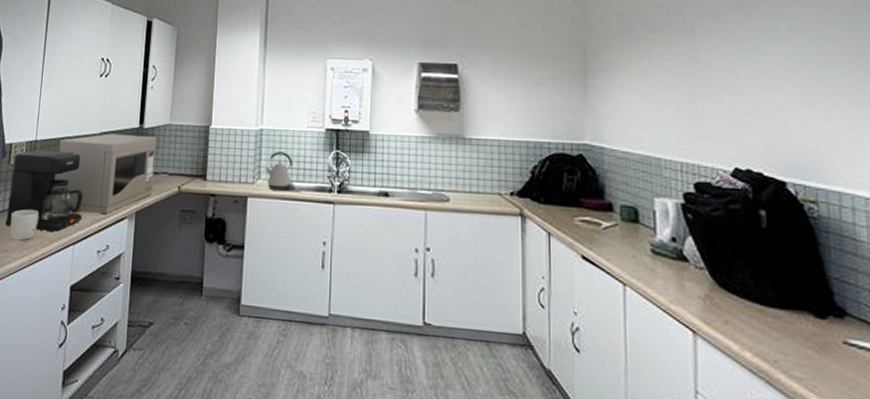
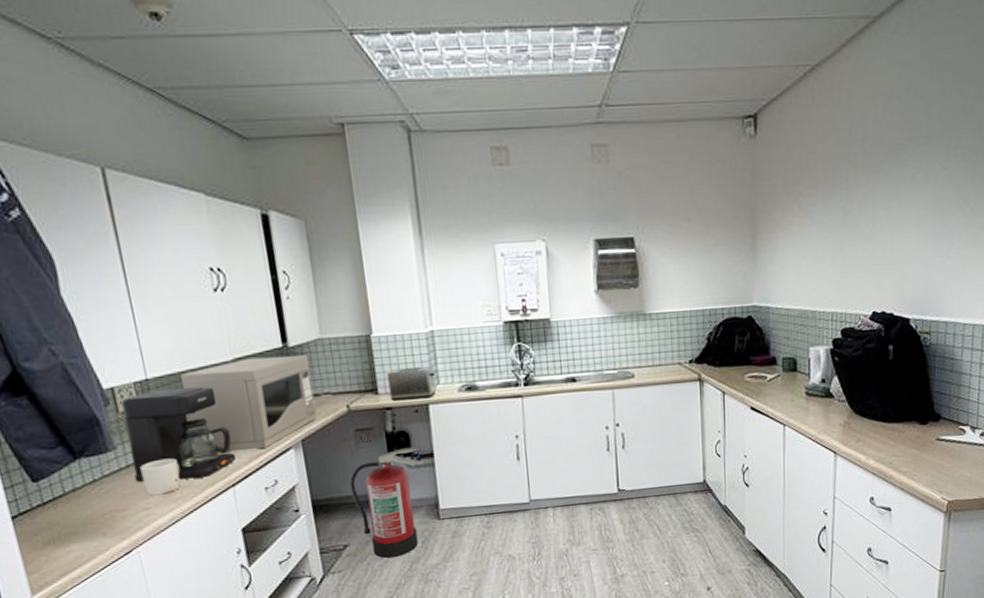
fire extinguisher: none [165,235,235,347] -> present [349,446,424,558]
toaster: none [215,159,258,191] -> present [386,365,437,401]
kettle: present [265,152,293,192] -> none [443,352,476,394]

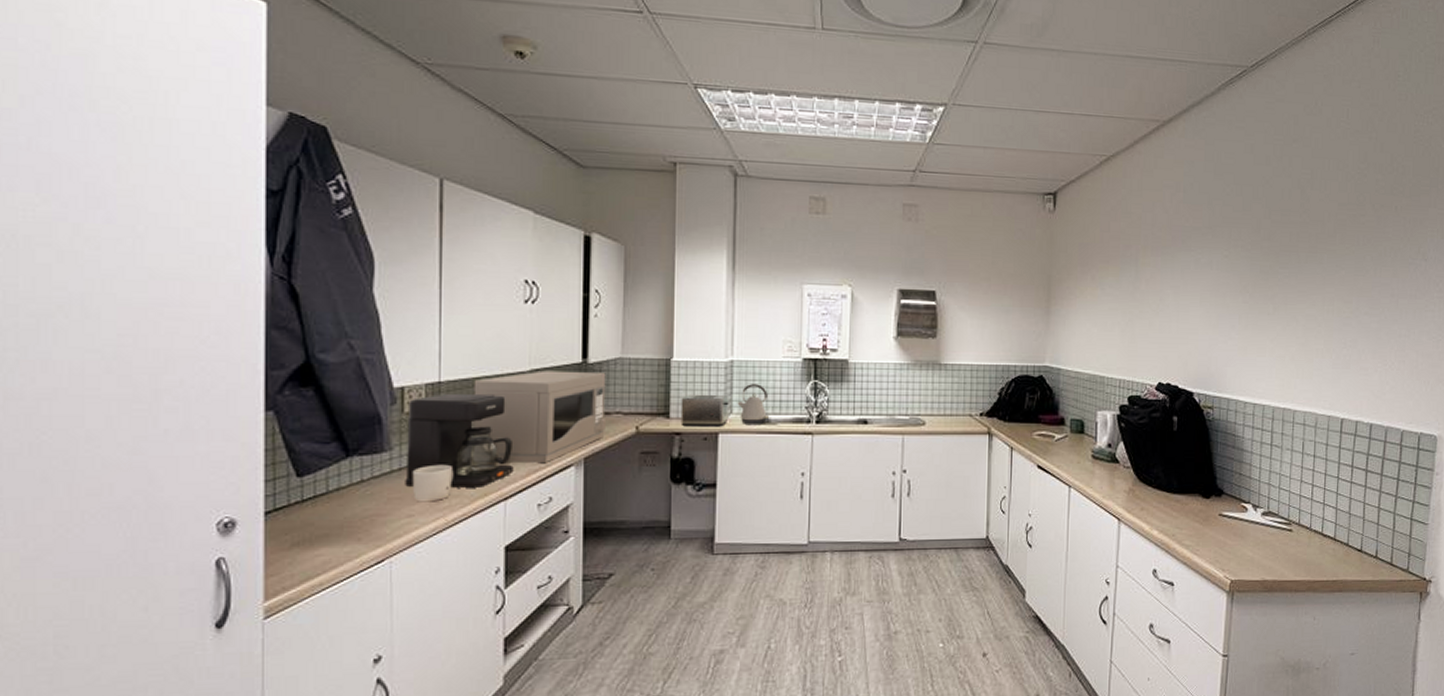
fire extinguisher: present [349,446,424,558] -> none [625,475,706,591]
kettle: none [443,352,476,394] -> present [737,384,769,426]

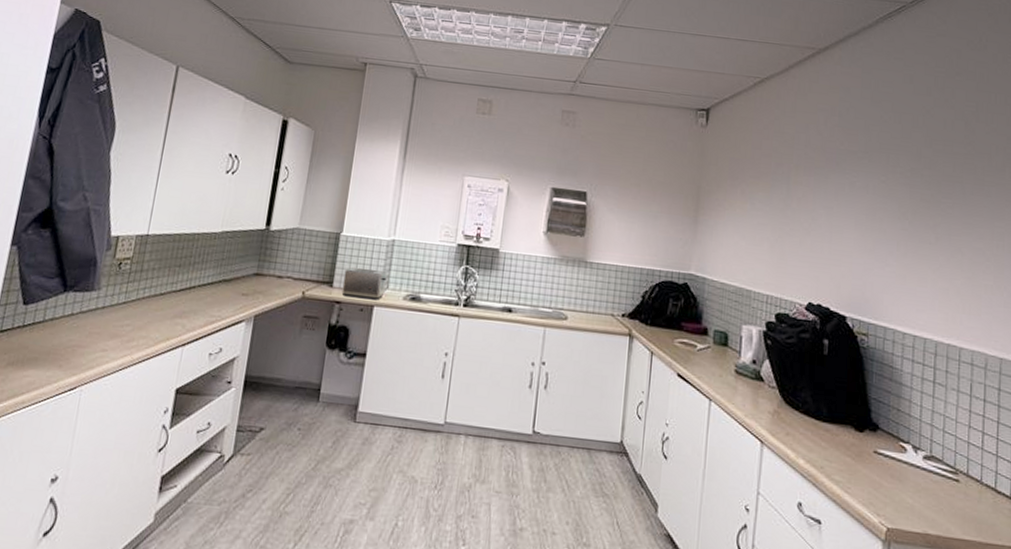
coffee maker: present [405,393,514,488] -> none [104,245,198,332]
mug: present [412,464,454,502] -> none [109,306,146,340]
microwave: present [473,370,606,464] -> none [168,233,284,317]
kettle: present [737,384,769,426] -> none [393,263,422,303]

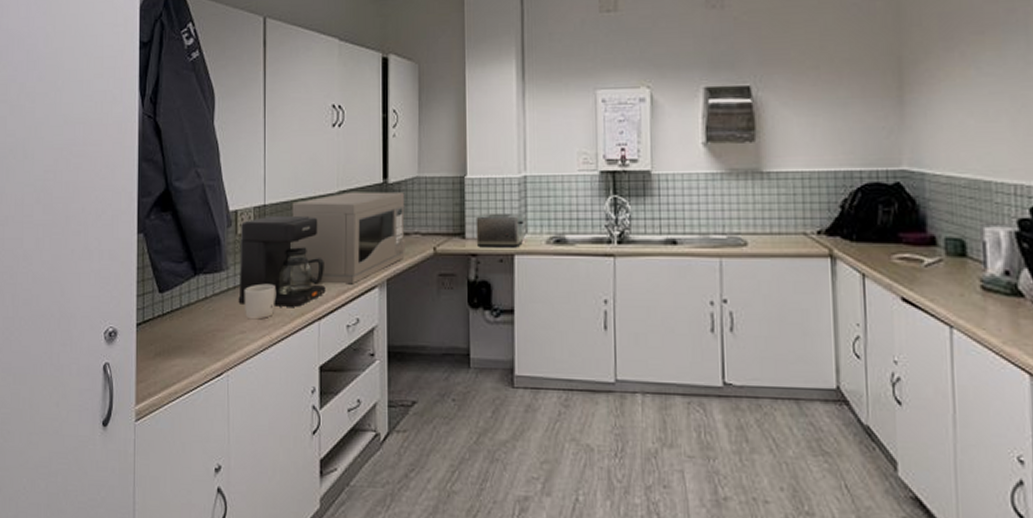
coffee maker: none [104,245,198,332] -> present [238,215,326,307]
mug: none [109,306,146,340] -> present [244,283,277,320]
microwave: none [168,233,284,317] -> present [292,191,405,285]

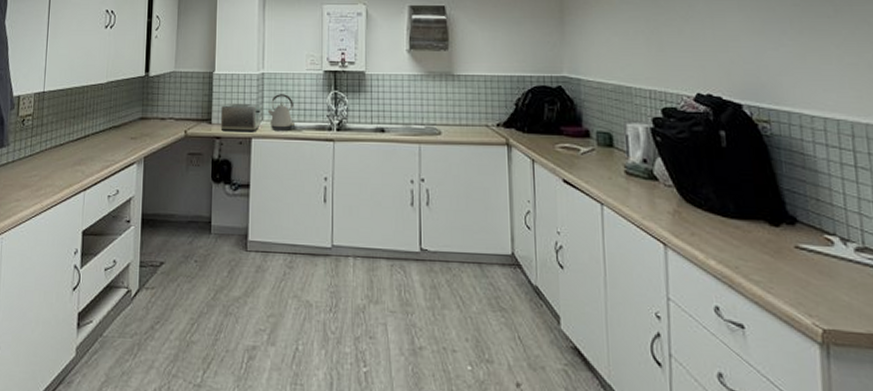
coffee maker: present [238,215,326,307] -> none [15,101,92,179]
mug: present [244,283,277,320] -> none [20,158,50,190]
microwave: present [292,191,405,285] -> none [65,82,163,161]
kettle: none [532,201,566,246] -> present [267,94,295,132]

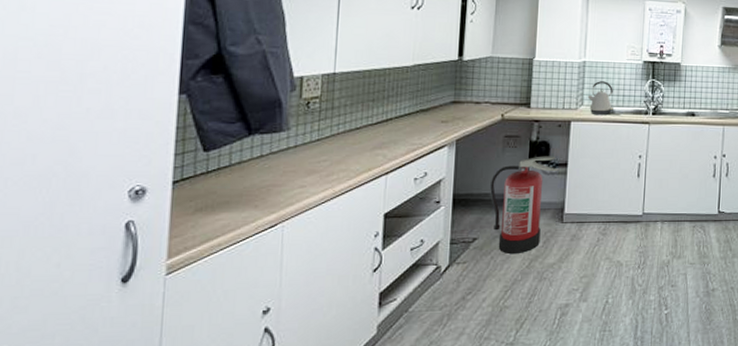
fire extinguisher: none [174,175,241,283] -> present [489,156,559,253]
toaster: present [220,102,261,133] -> none [539,88,581,116]

